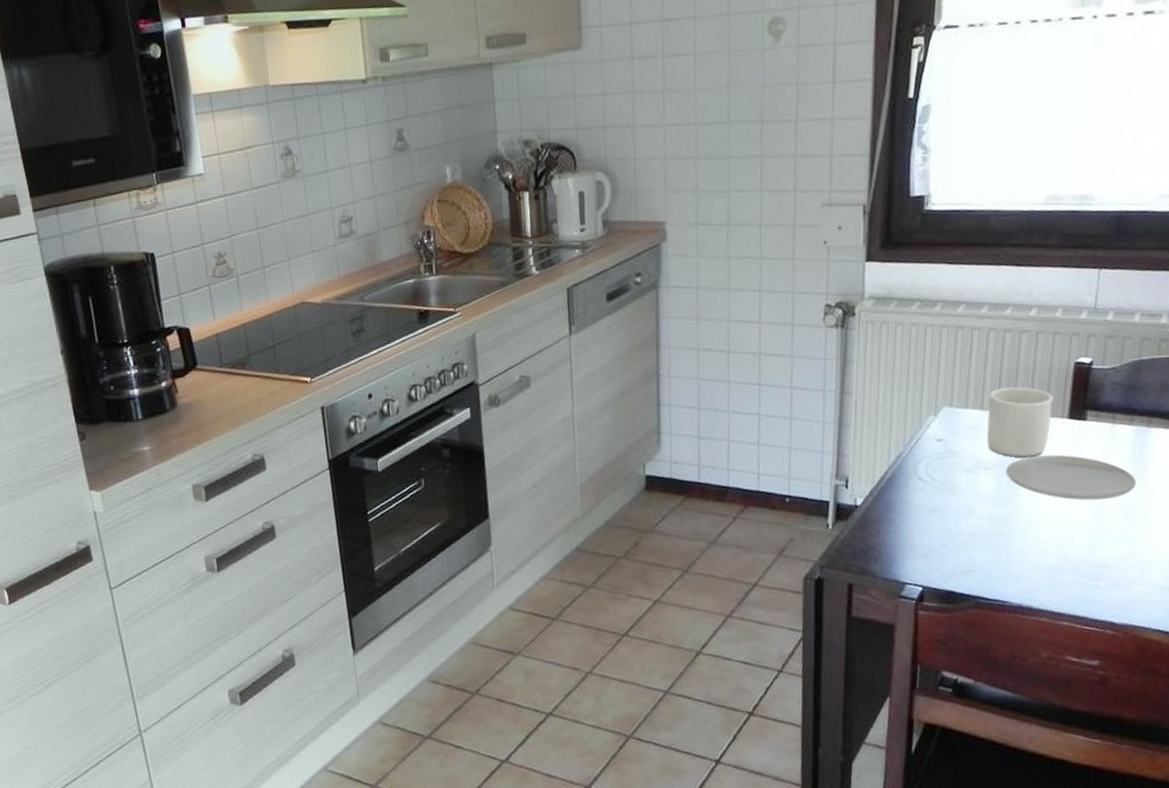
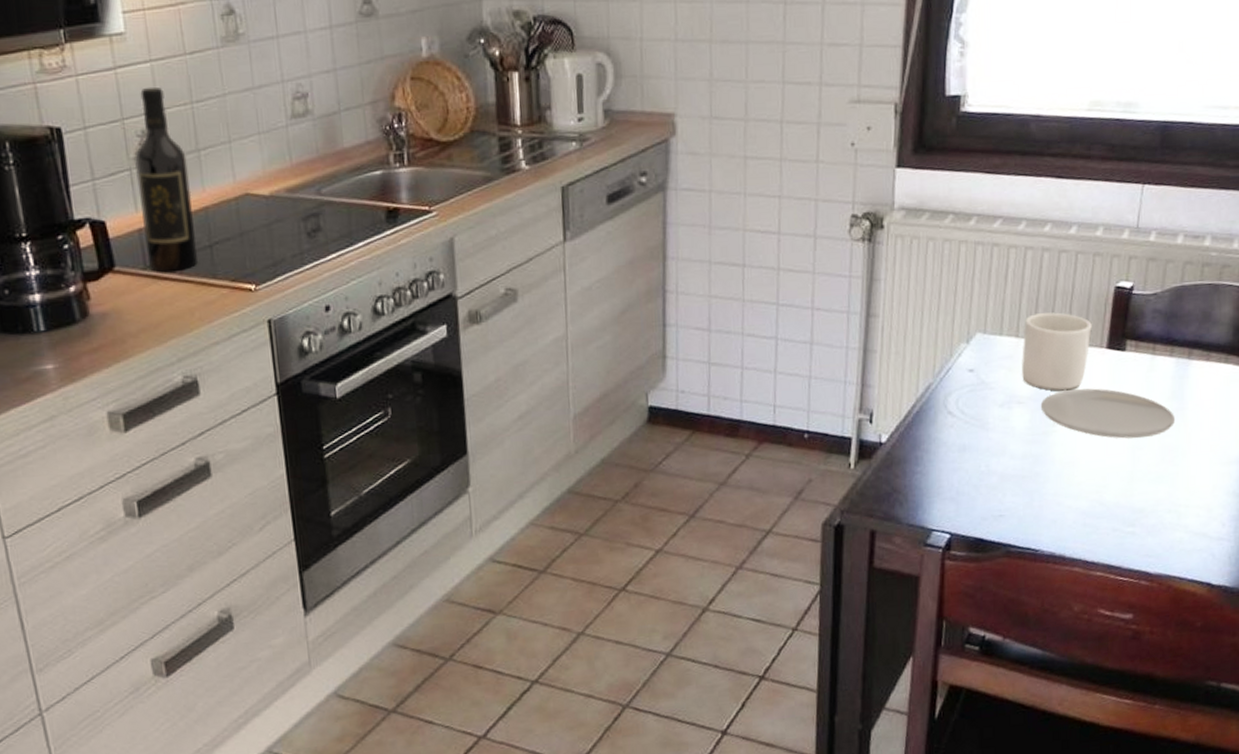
wine bottle: none [212,216,265,369] -> present [134,86,199,273]

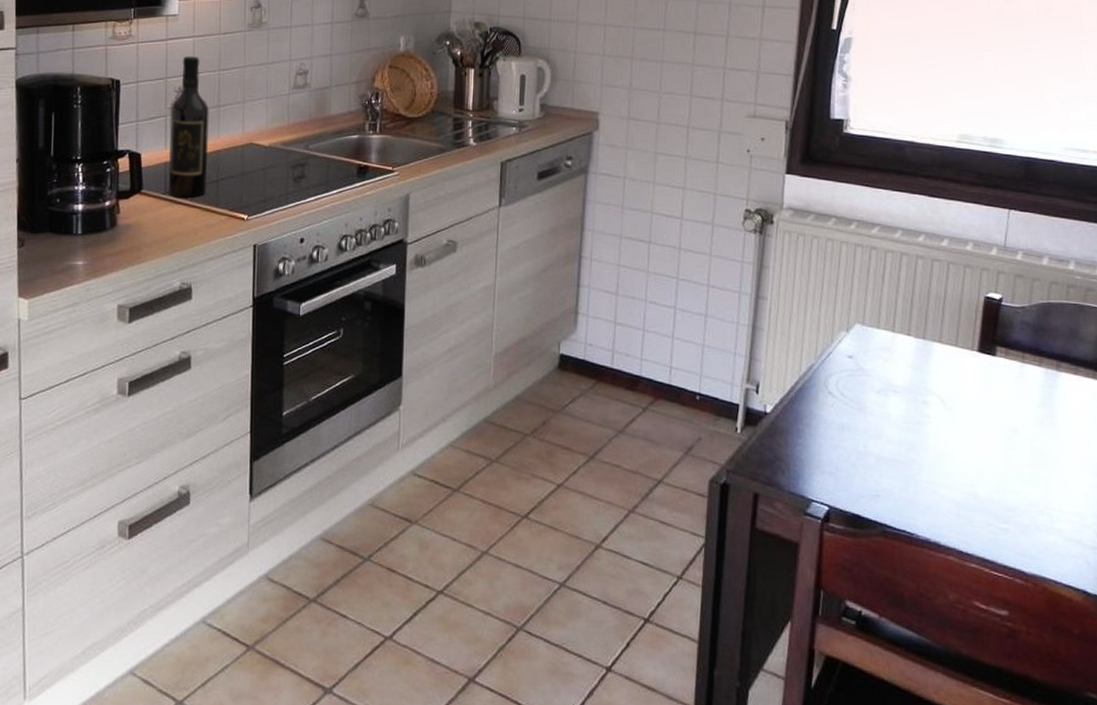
mug: present [1022,312,1092,391] -> none [898,313,964,386]
plate: present [1040,388,1176,439] -> none [915,385,1046,439]

